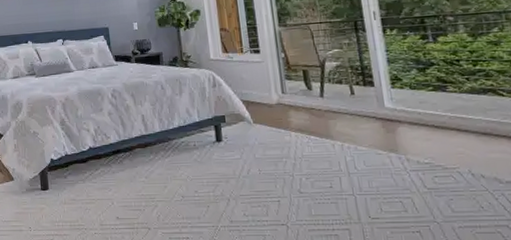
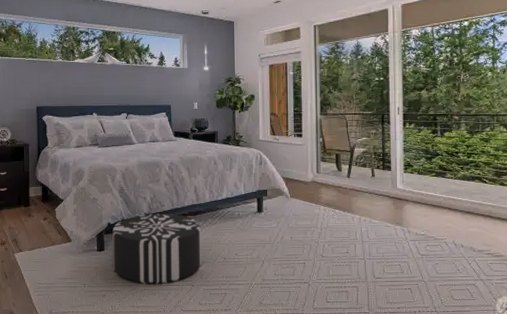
pouf: none [55,146,157,227] -> present [111,213,202,284]

